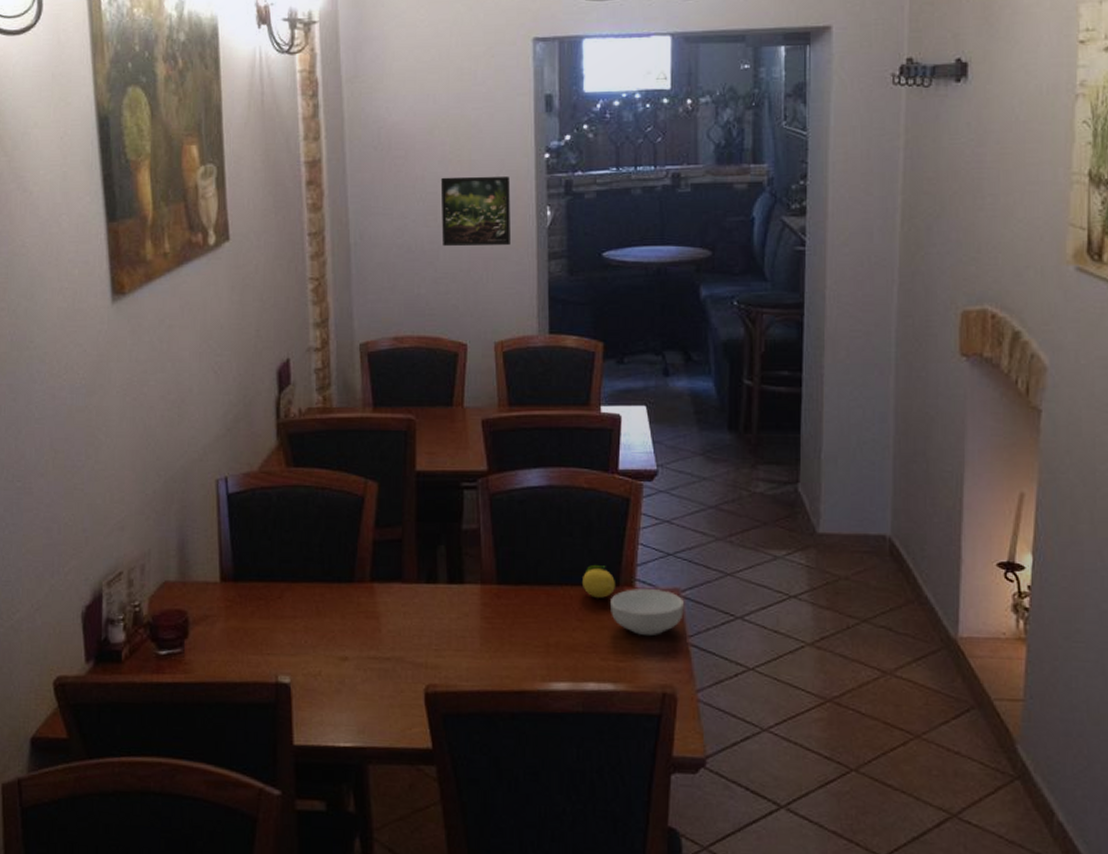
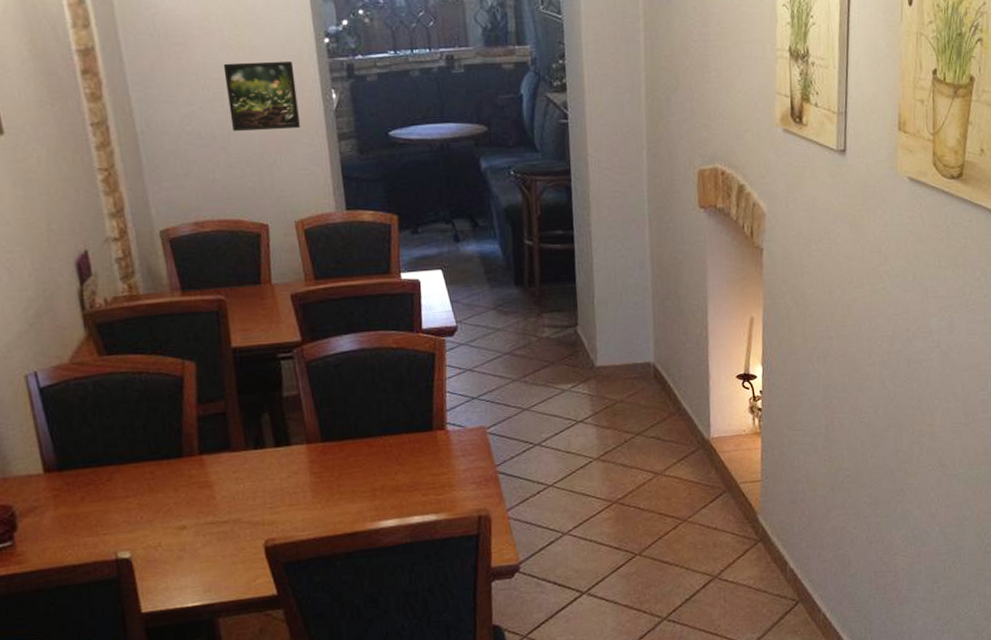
fruit: present [583,565,615,598] -> none [399,414,429,443]
cereal bowl: present [611,589,684,635] -> none [426,429,491,470]

